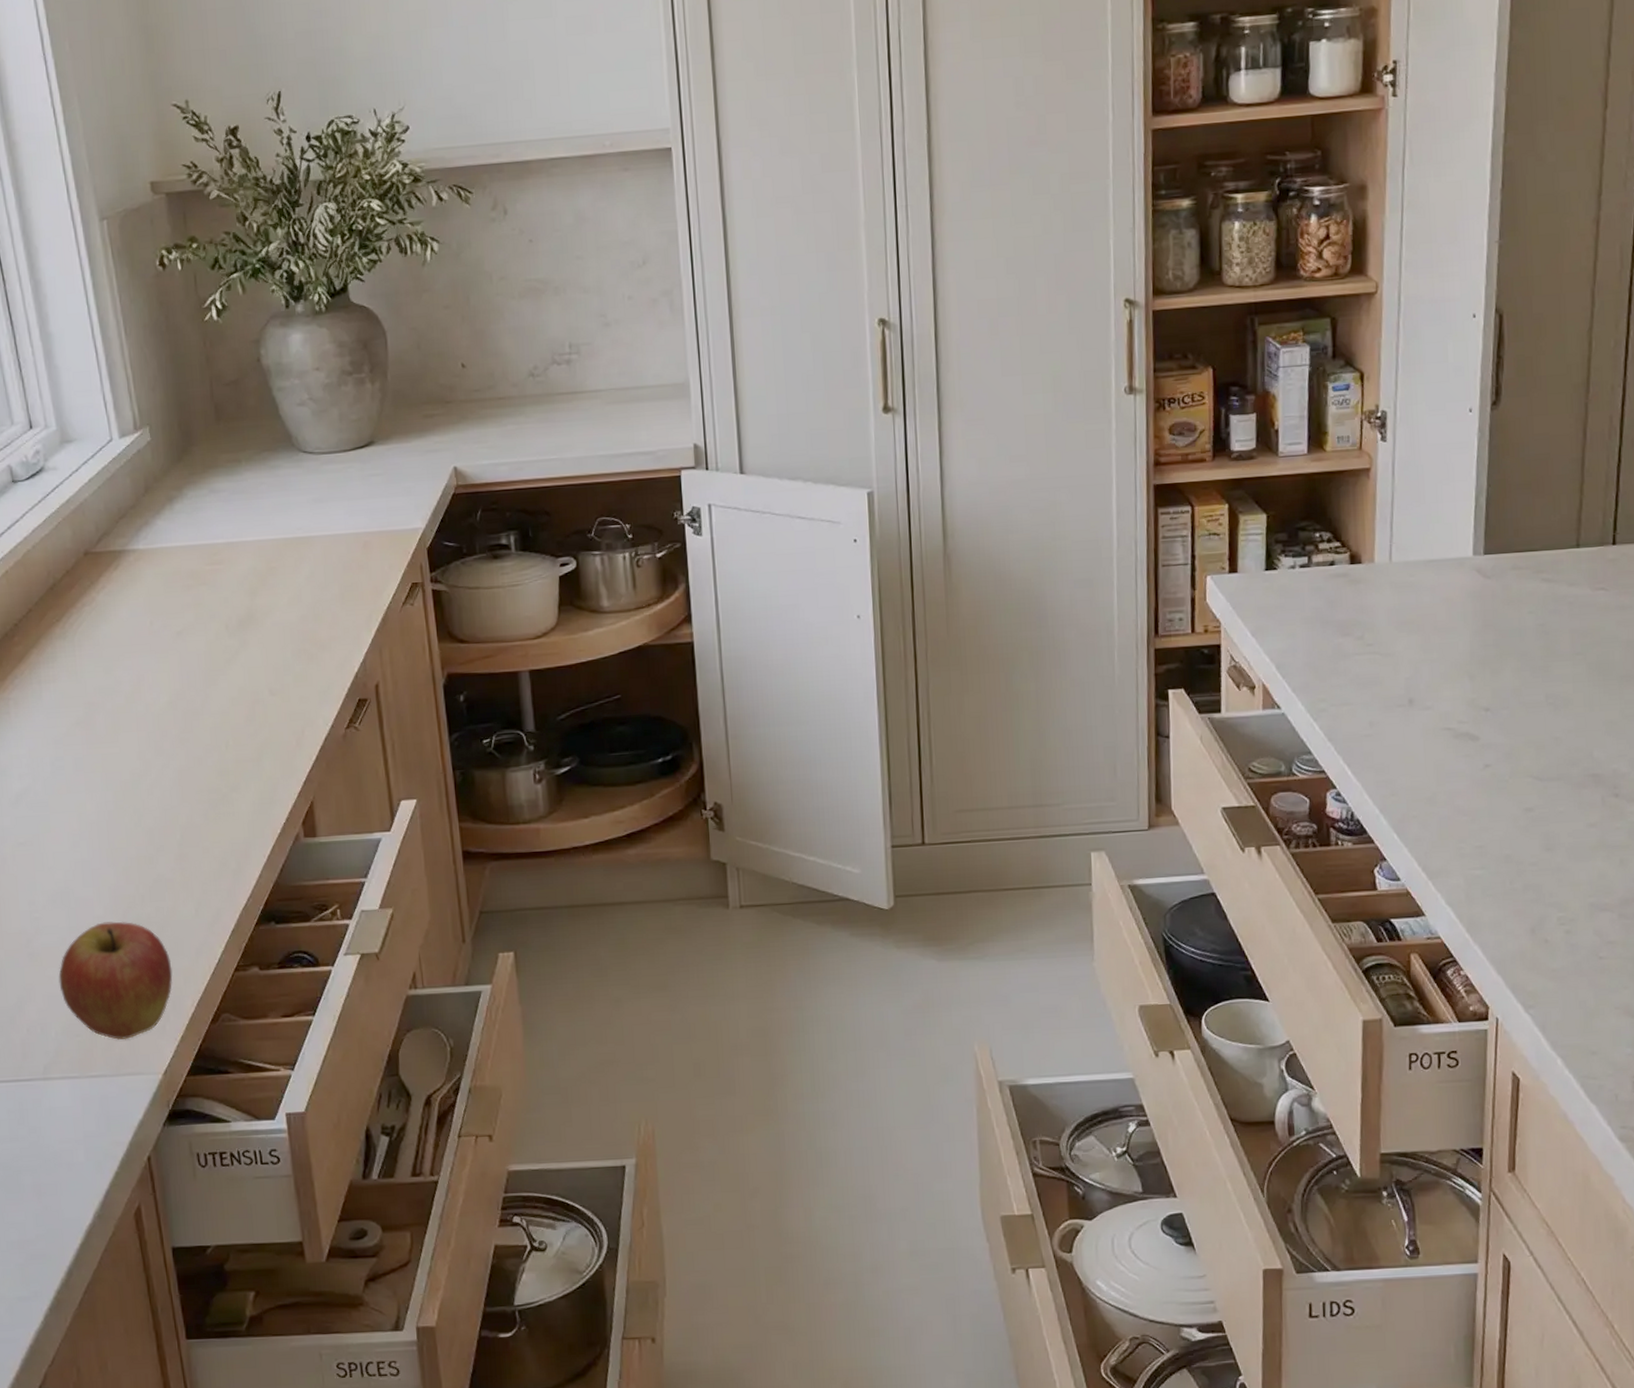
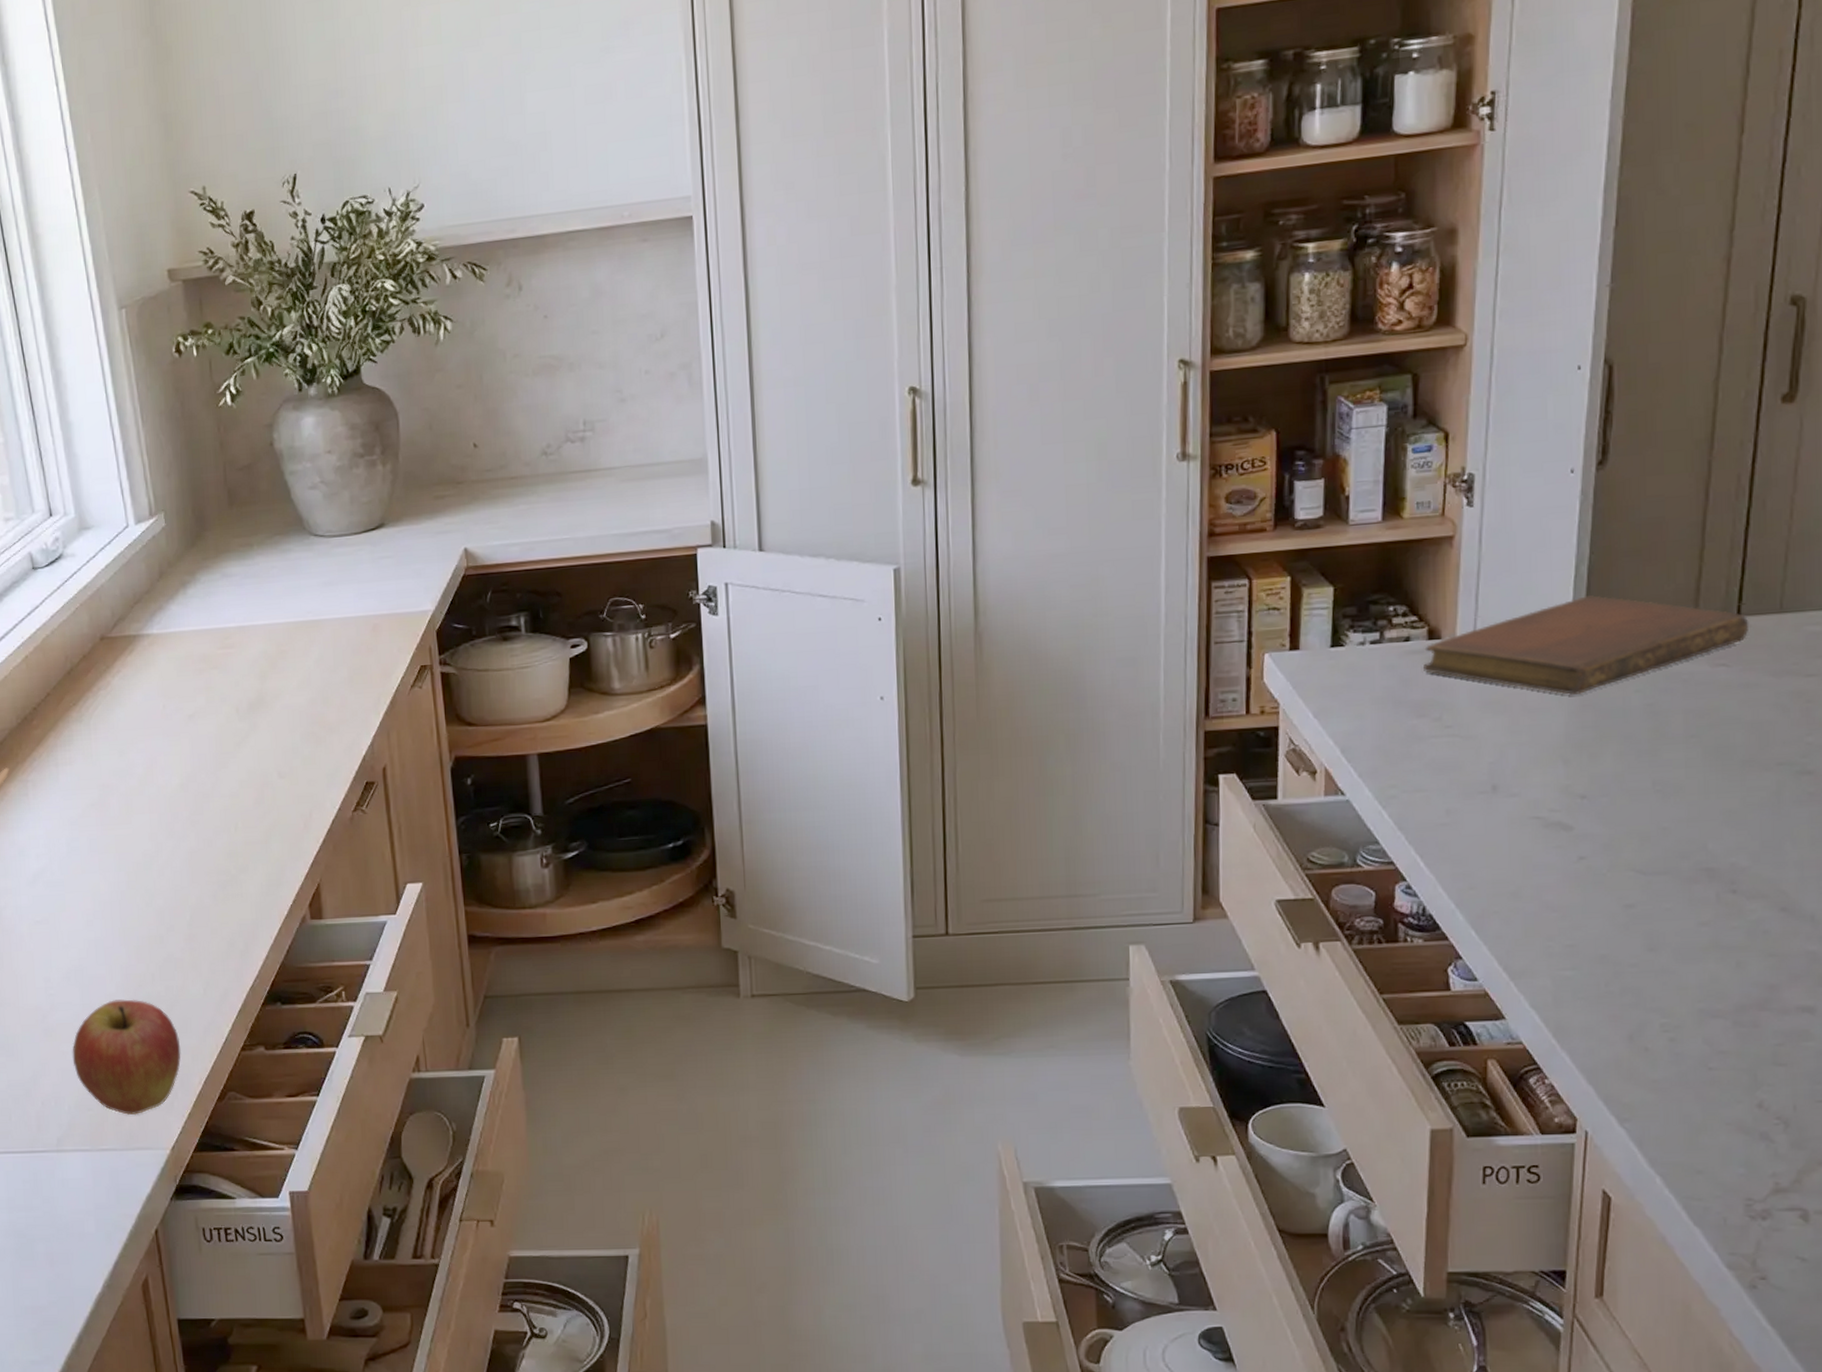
notebook: none [1346,524,1623,617] -> present [1422,595,1750,696]

